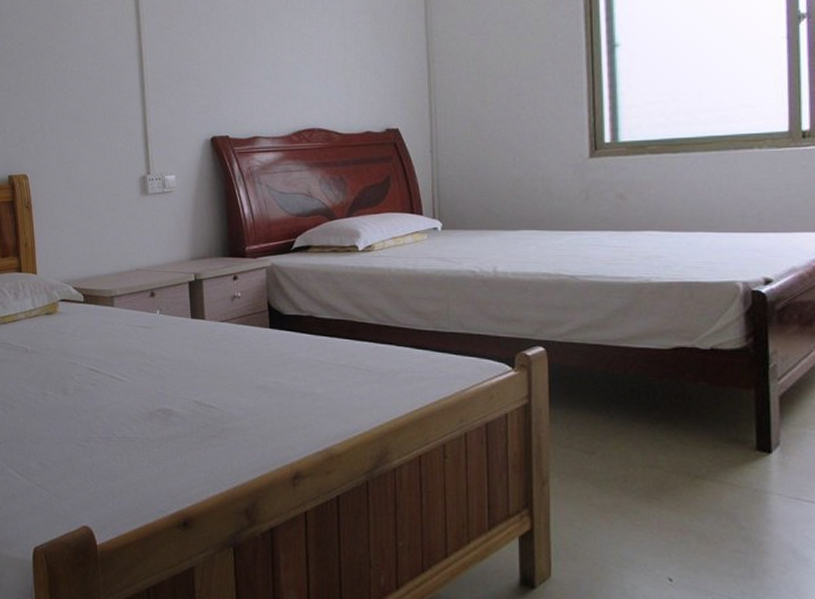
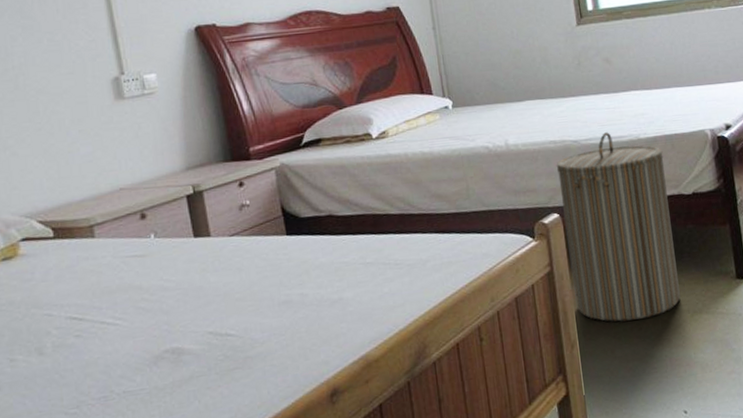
laundry hamper: none [547,271,680,472] -> present [556,132,681,322]

